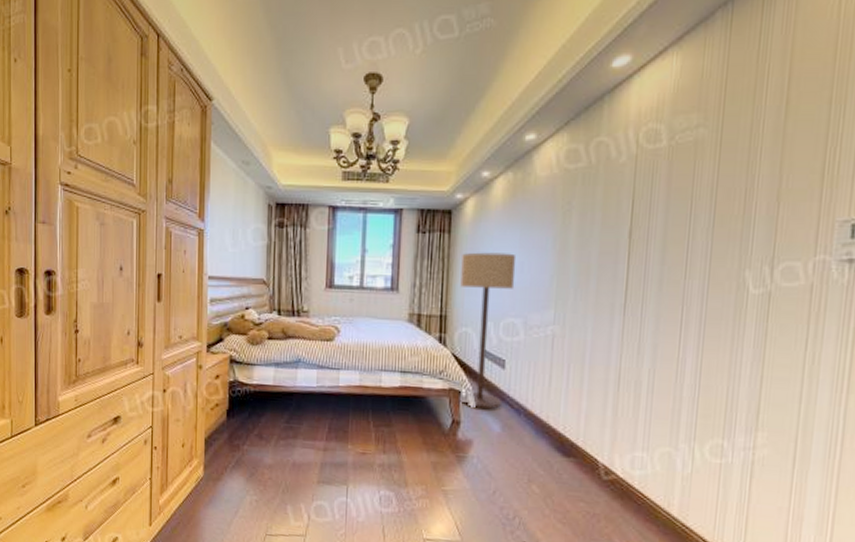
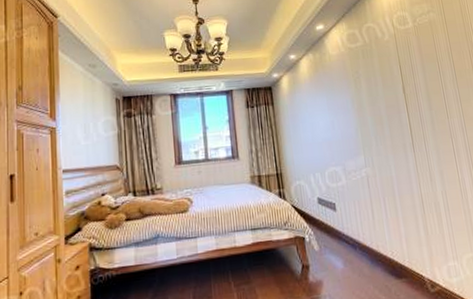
floor lamp: present [460,252,517,410] -> none [286,115,339,251]

